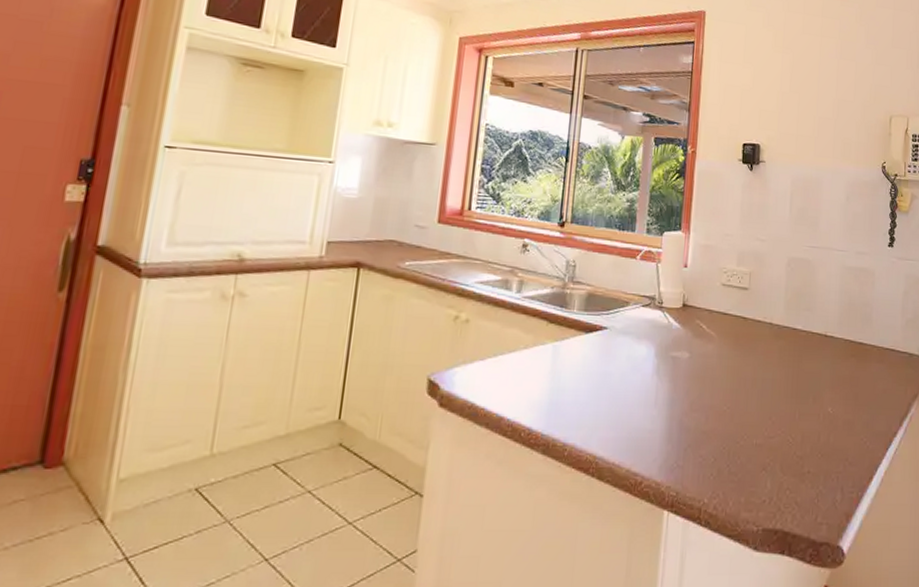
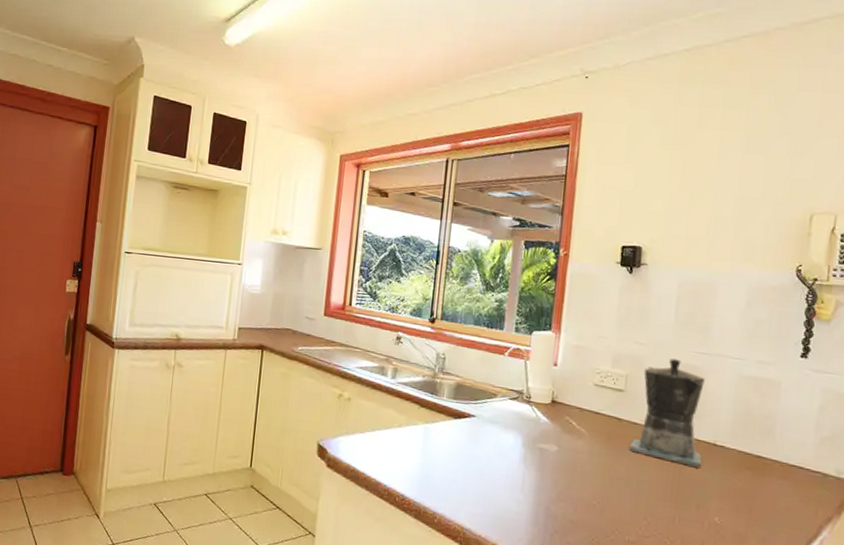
coffee maker: none [754,254,816,361] -> present [628,358,705,469]

